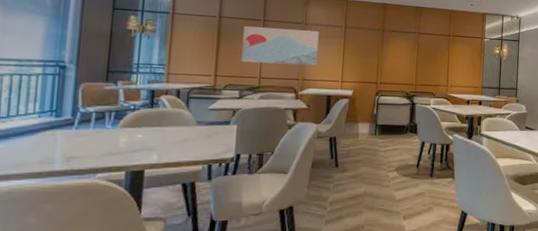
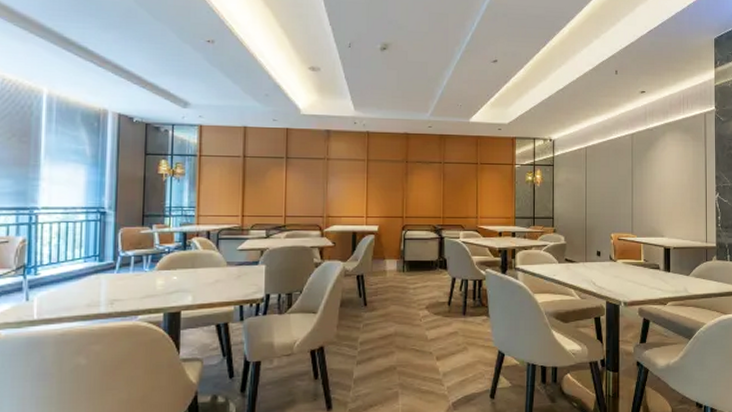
wall art: present [241,26,319,66] -> none [267,165,341,202]

